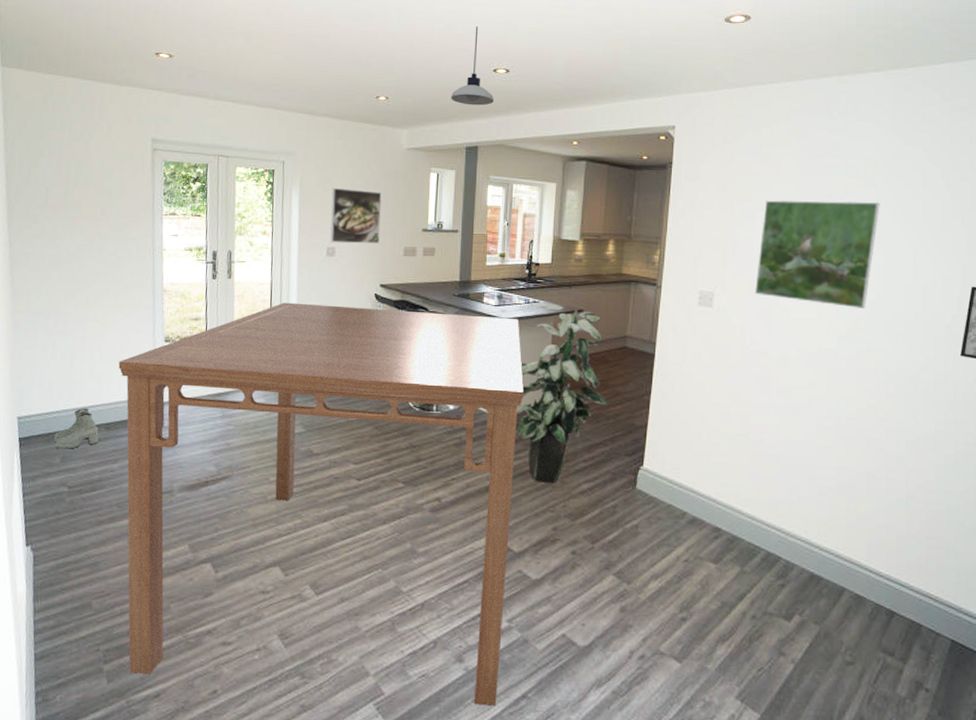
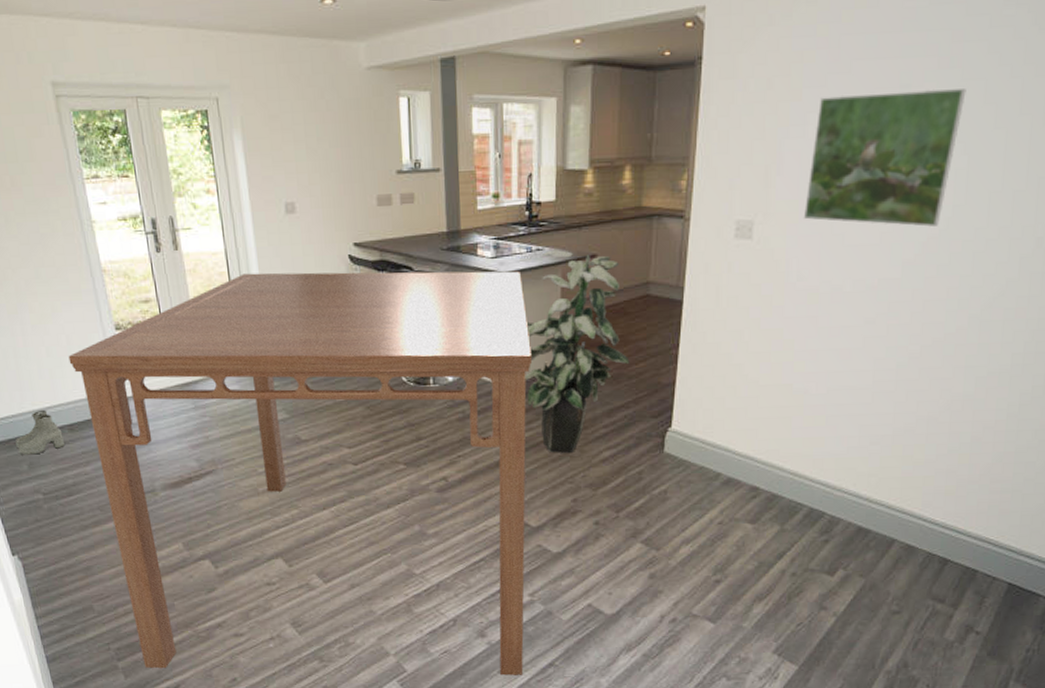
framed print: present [330,188,382,244] -> none [281,126,347,197]

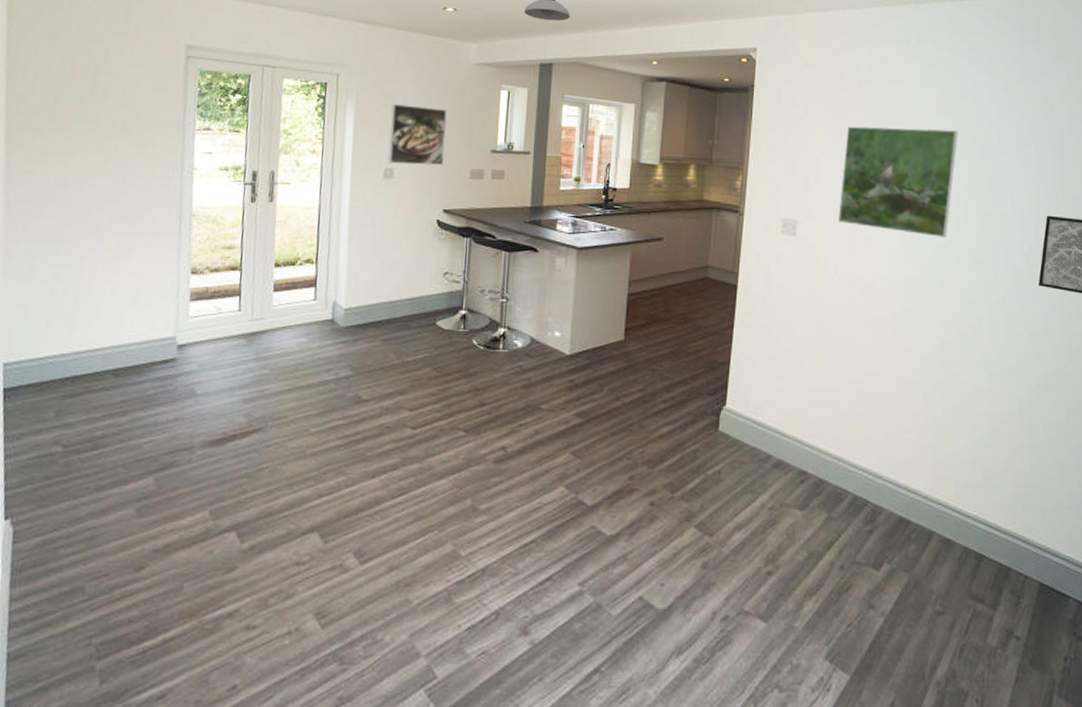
boots: present [15,411,64,455] -> none [48,352,105,401]
dining table: present [68,271,533,676] -> none [128,229,600,684]
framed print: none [281,126,347,197] -> present [388,104,447,166]
indoor plant: present [525,250,630,454] -> none [591,231,689,428]

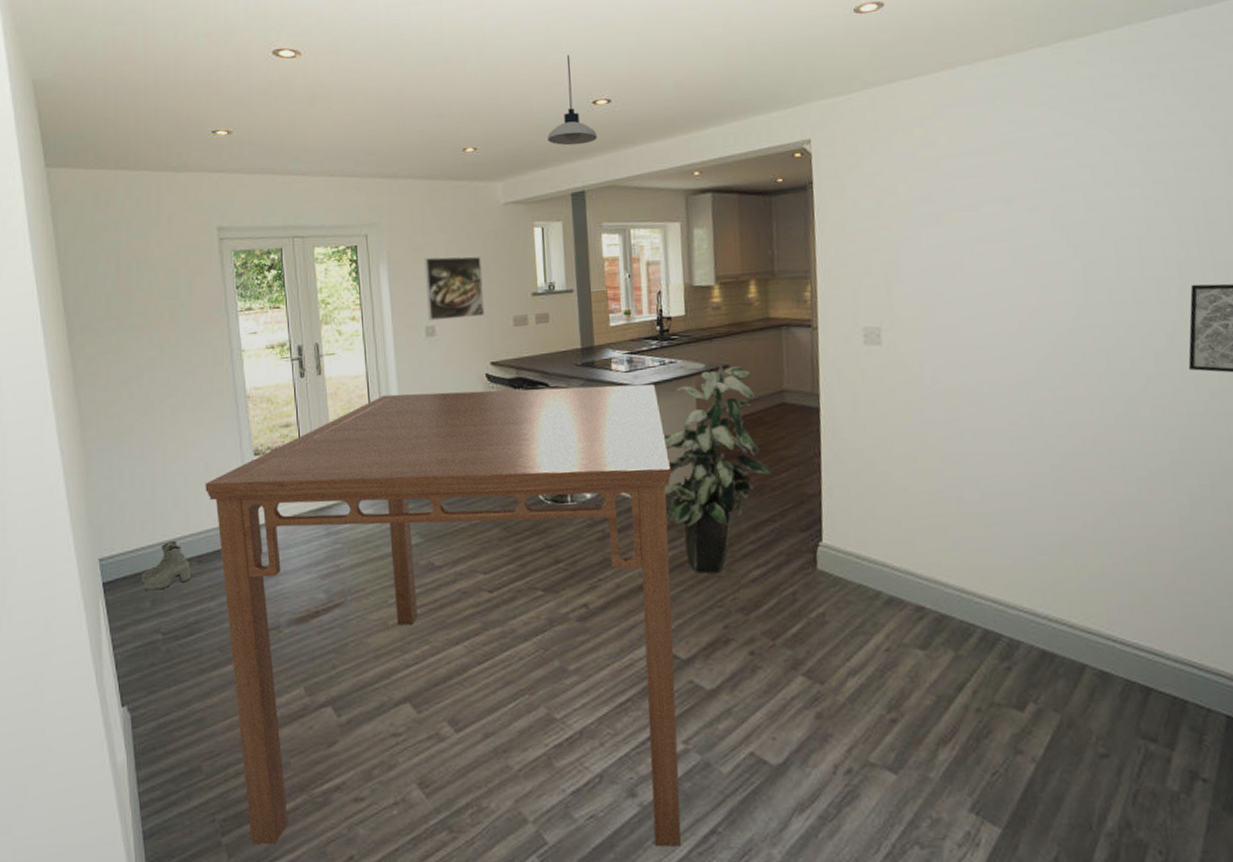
boots: none [48,352,105,401] -> present [142,541,191,591]
dining table: none [128,229,600,684] -> present [205,384,682,847]
indoor plant: none [591,231,689,428] -> present [663,362,772,574]
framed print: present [837,126,958,237] -> none [928,199,1067,327]

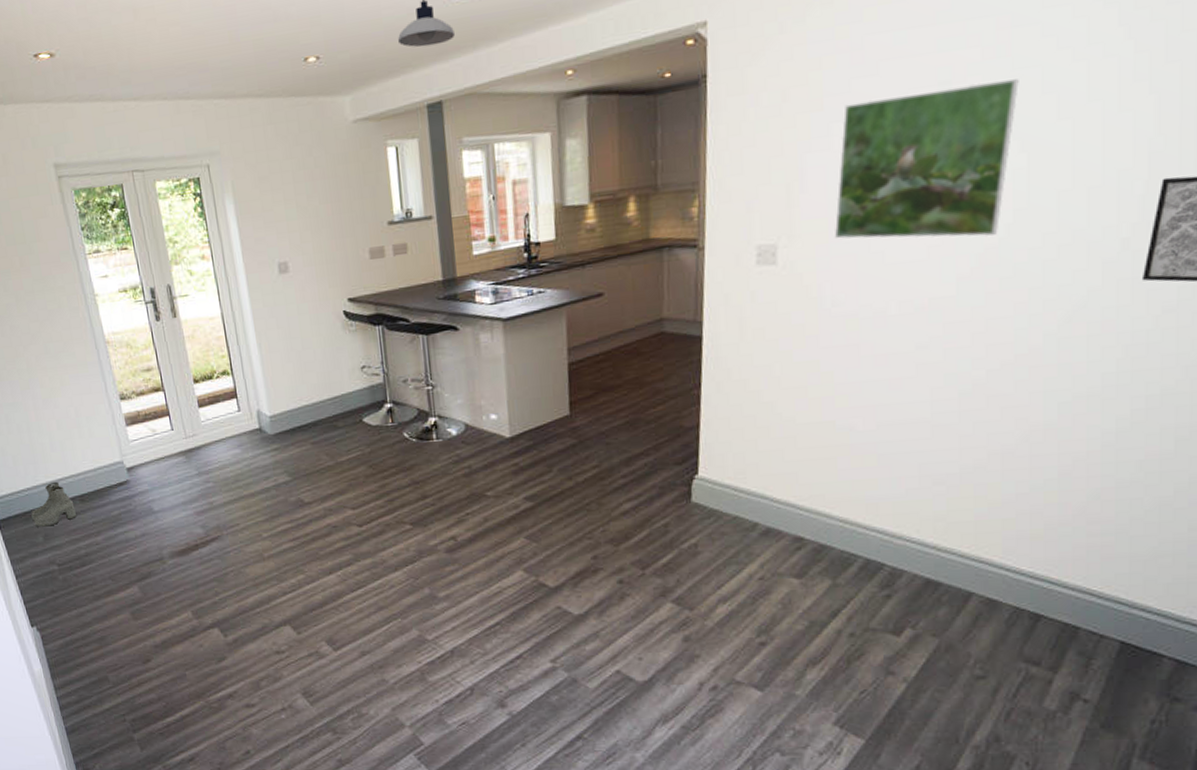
dining table: present [205,384,682,847] -> none [77,316,549,749]
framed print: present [424,256,484,321] -> none [271,183,339,257]
indoor plant: present [663,362,772,574] -> none [531,290,647,507]
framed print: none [928,199,1067,327] -> present [834,79,1019,239]

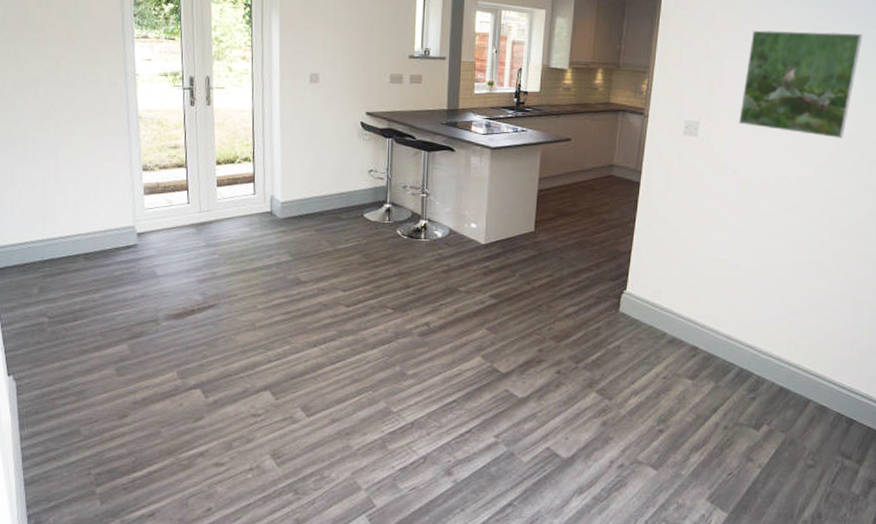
boots: present [31,482,76,527] -> none [30,239,78,280]

